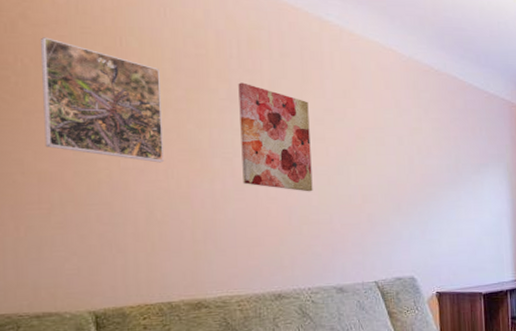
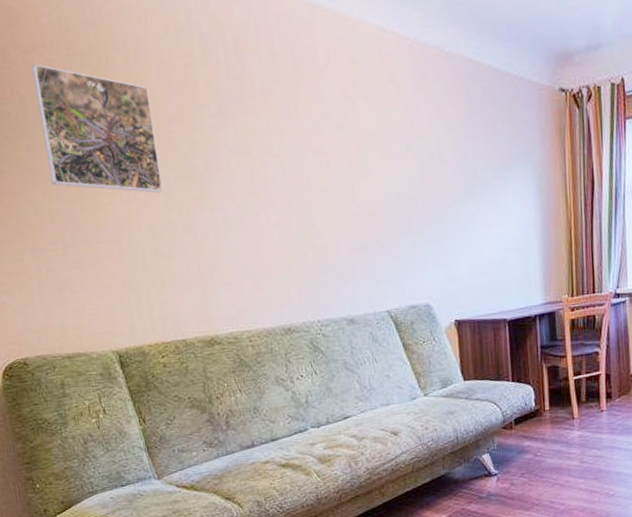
wall art: present [238,82,313,192] -> none [228,93,316,215]

